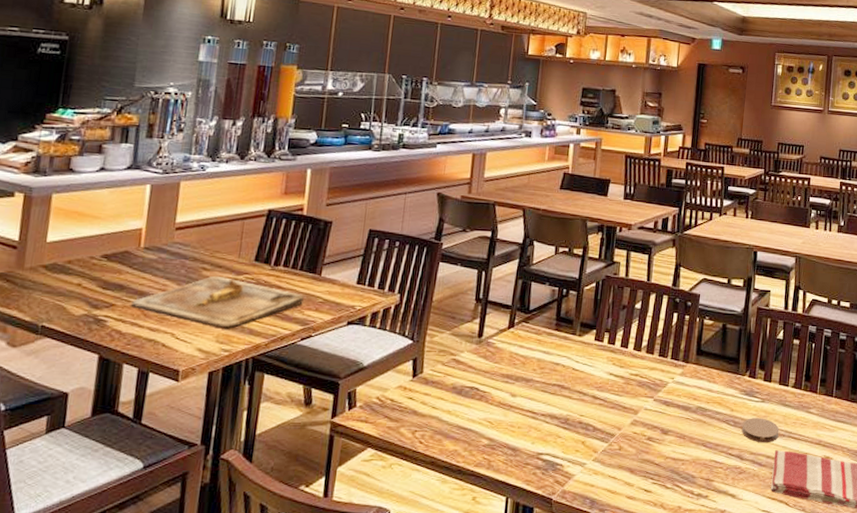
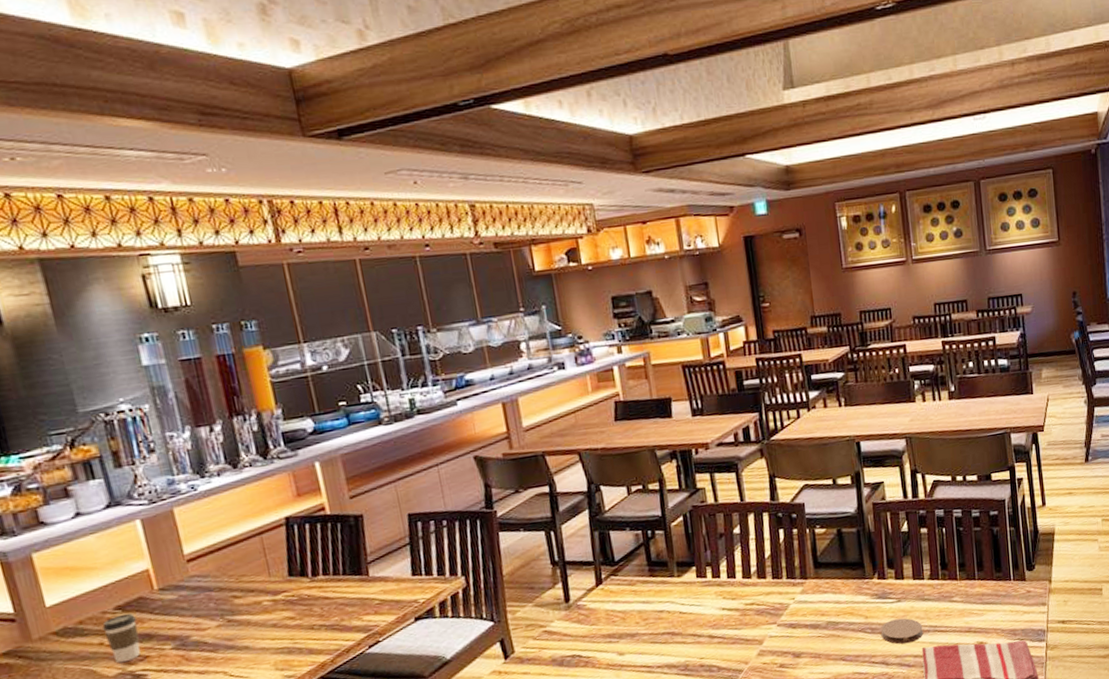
coffee cup: none [84,262,116,306] -> present [102,613,141,663]
cutting board: present [131,275,304,328] -> none [167,600,358,655]

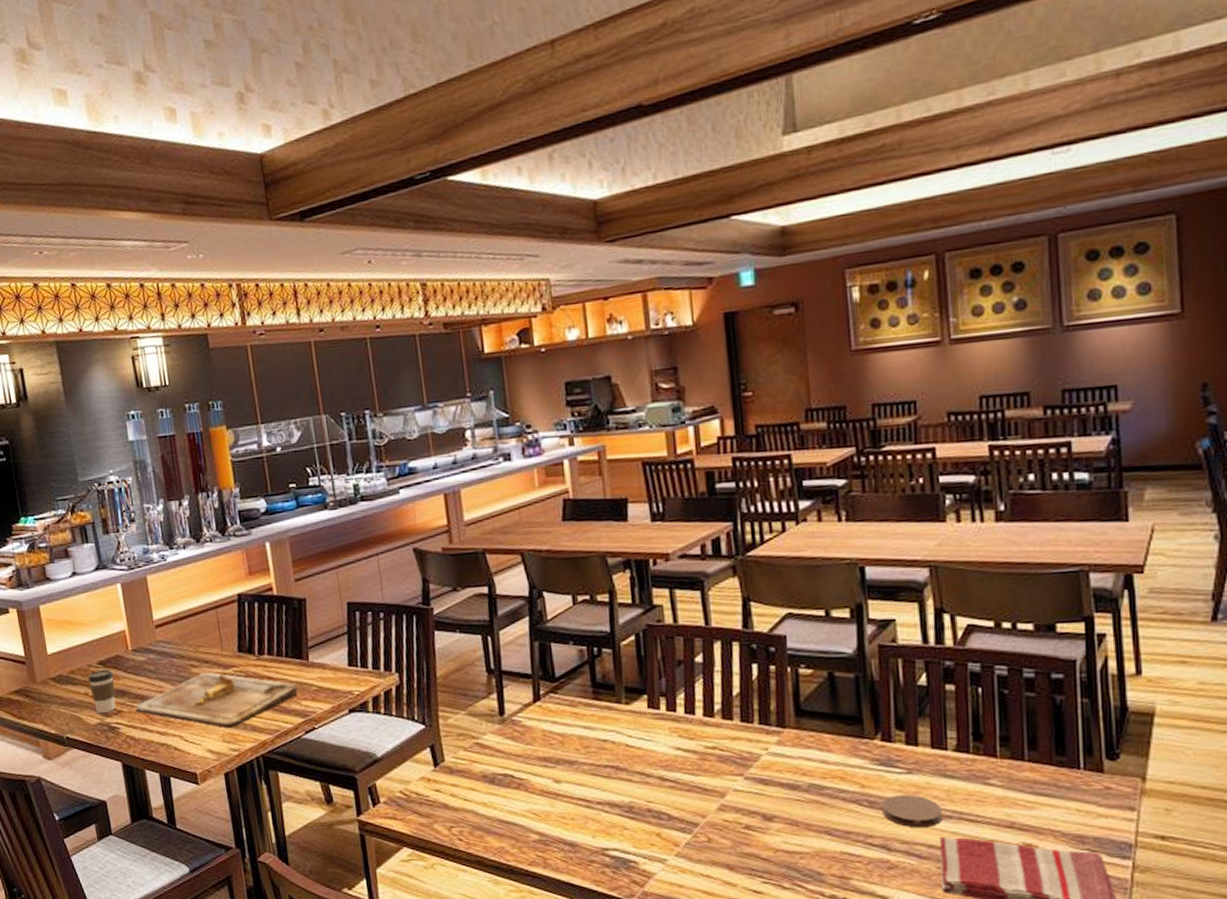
cutting board: none [167,600,358,655] -> present [136,671,297,726]

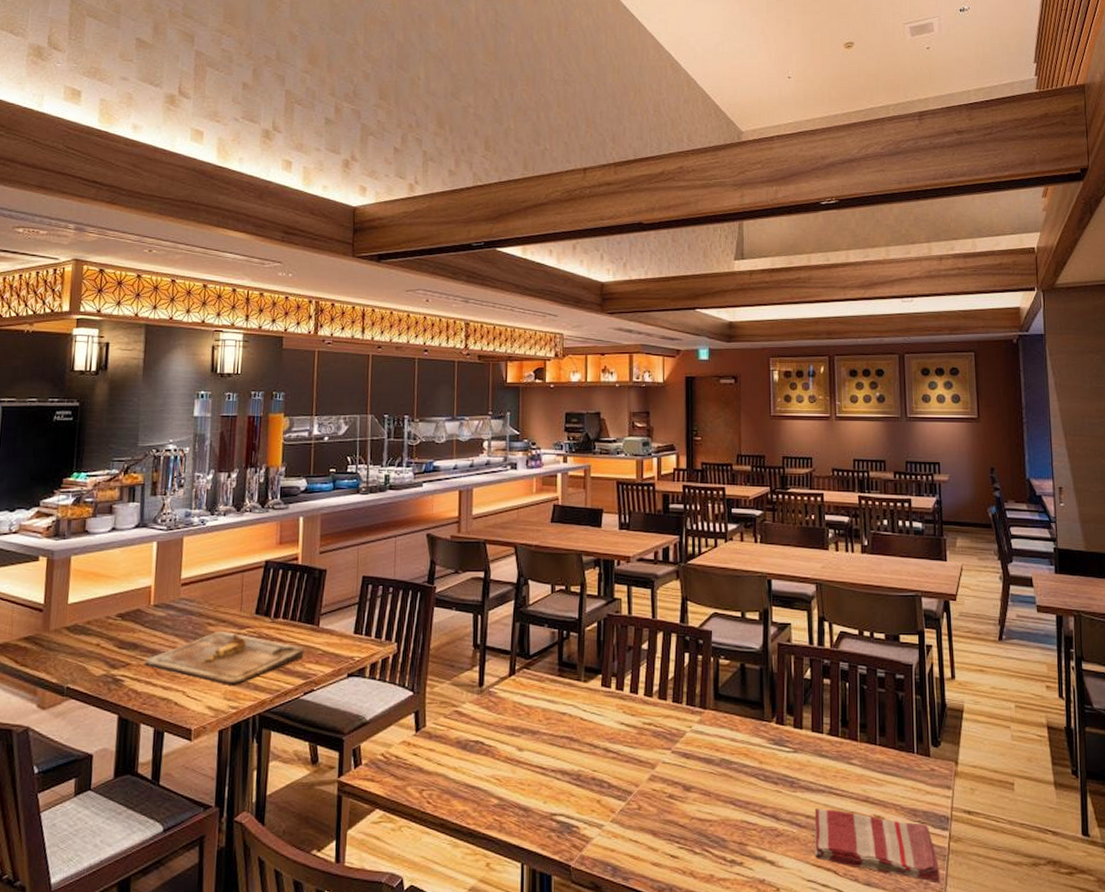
coffee cup: present [88,669,116,714] -> none [103,622,130,666]
coaster: present [881,795,943,829] -> none [774,771,818,801]

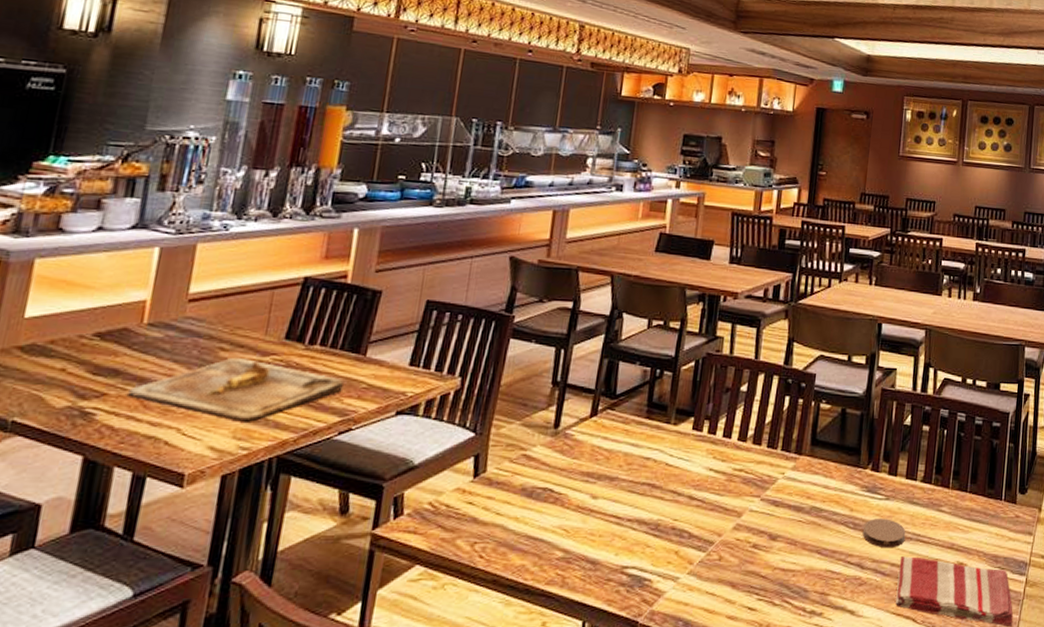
coaster: none [774,771,818,801] -> present [862,518,906,549]

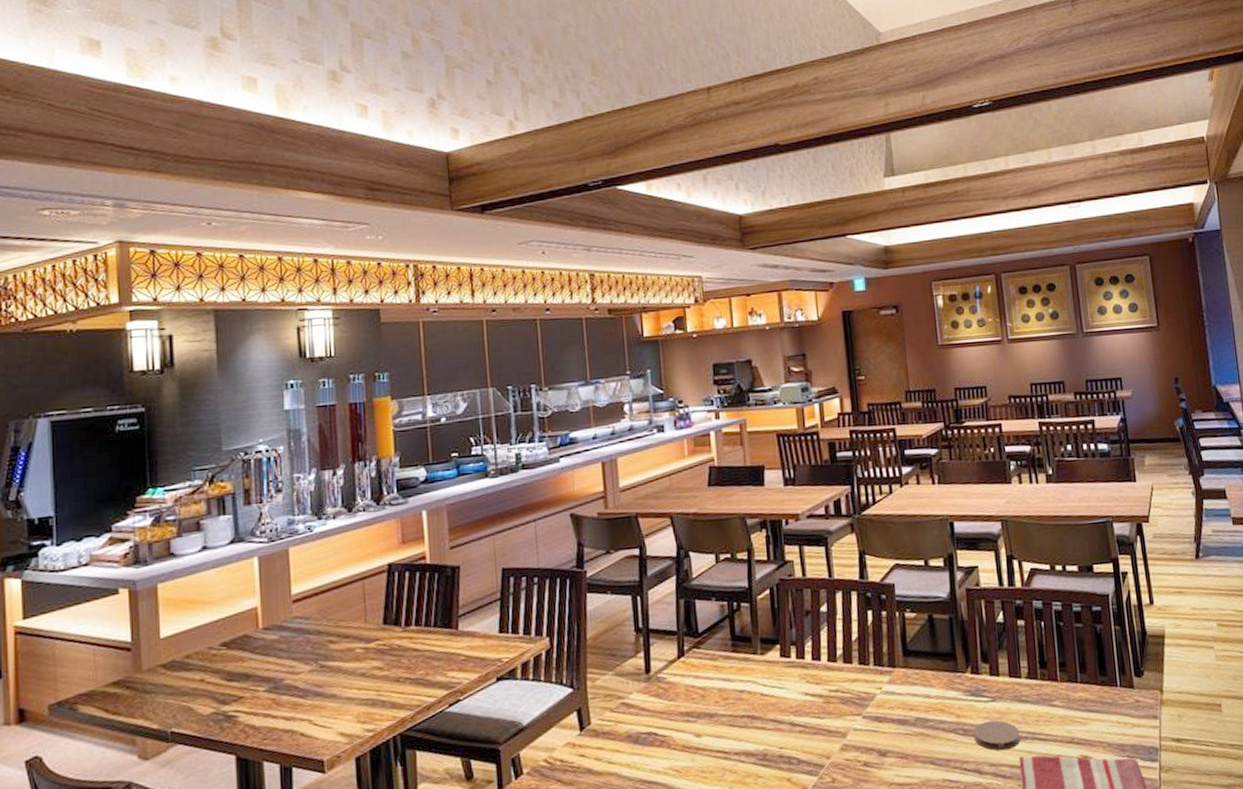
cutting board: present [128,357,344,421] -> none [260,647,444,706]

